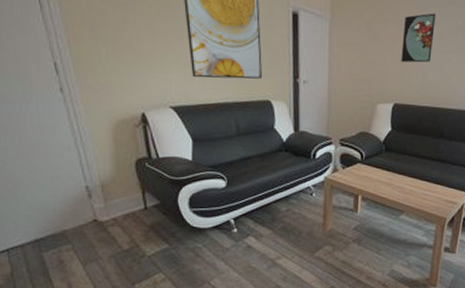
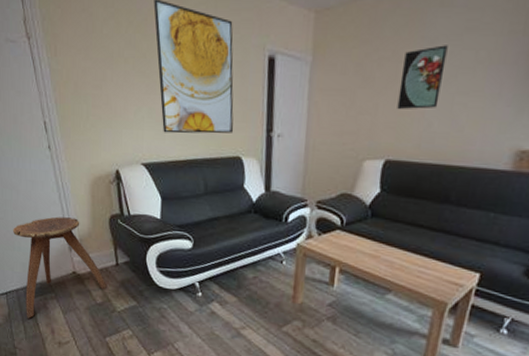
stool: none [16,162,134,275] -> present [13,216,107,319]

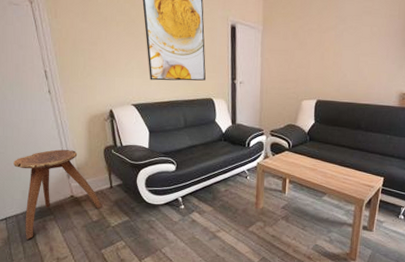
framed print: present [397,45,448,110] -> none [323,22,353,65]

